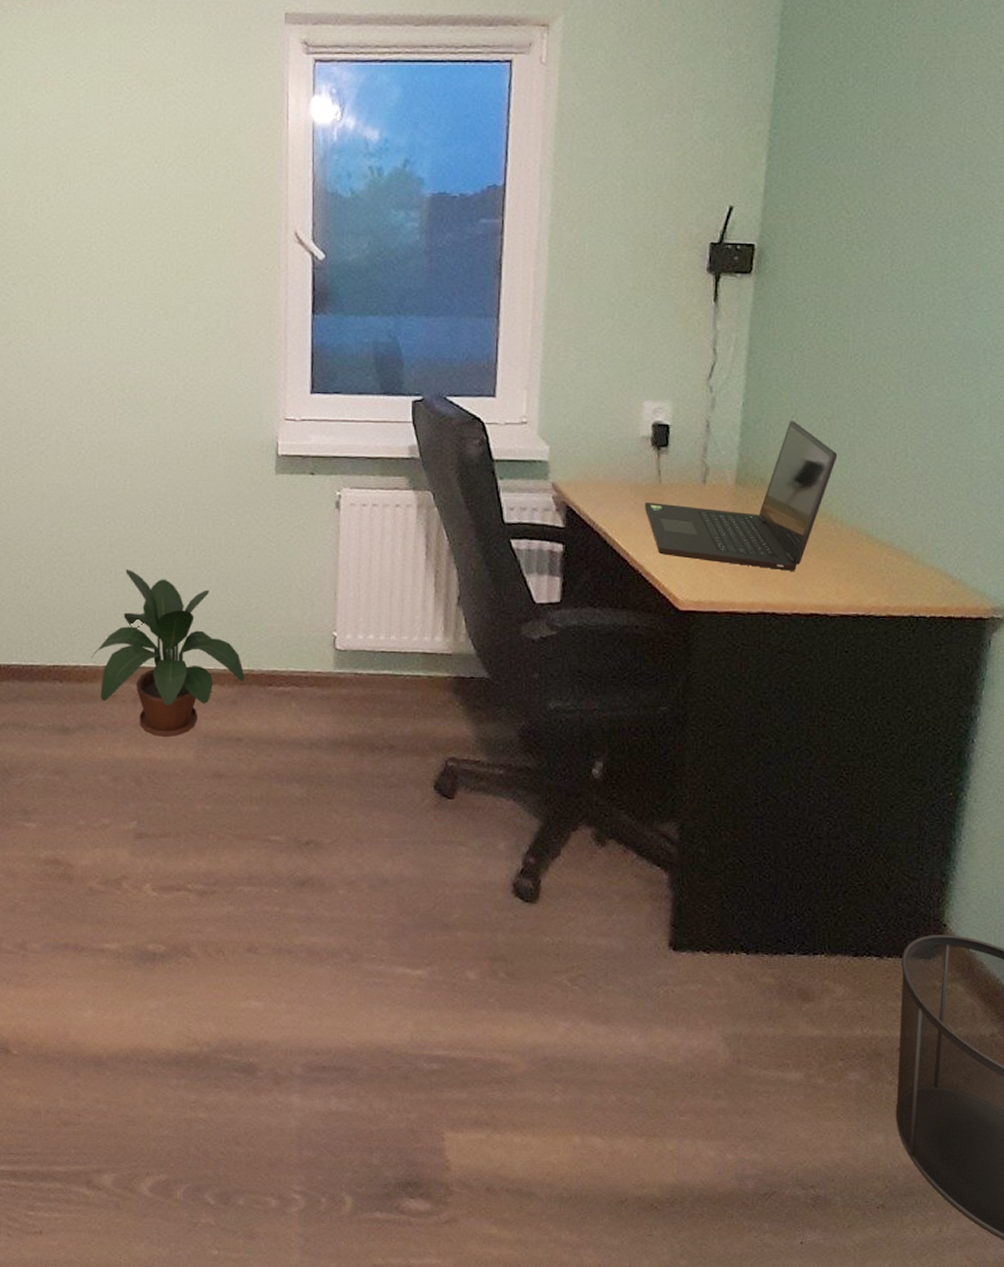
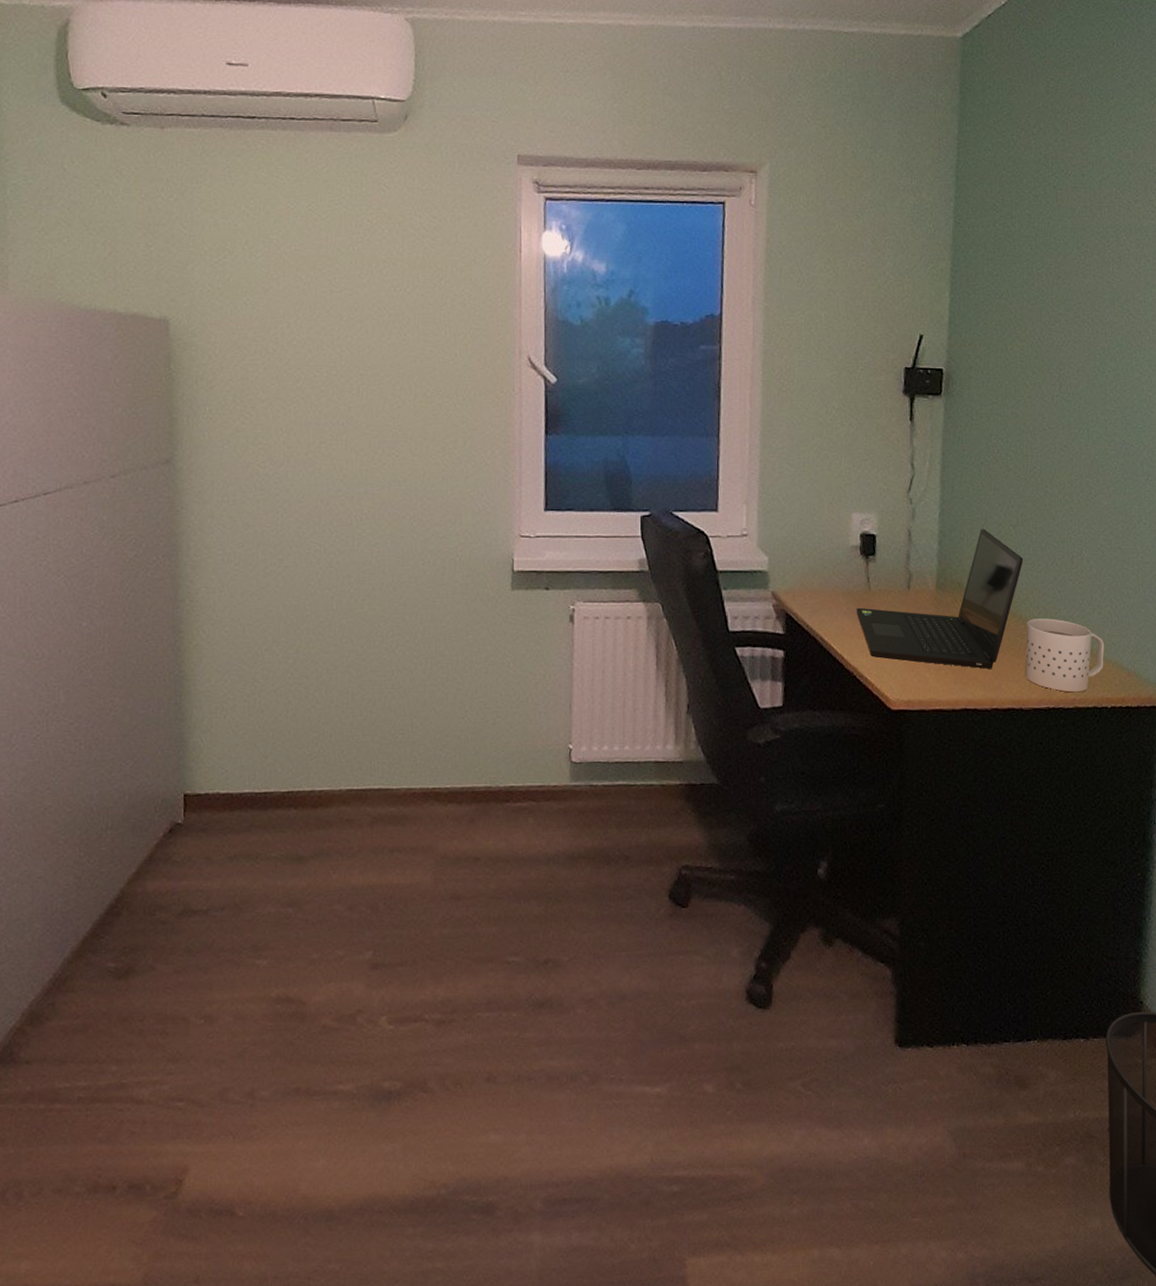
potted plant: present [91,570,245,736] -> none [327,690,483,860]
mug: none [832,519,927,600] -> present [1025,618,1105,693]

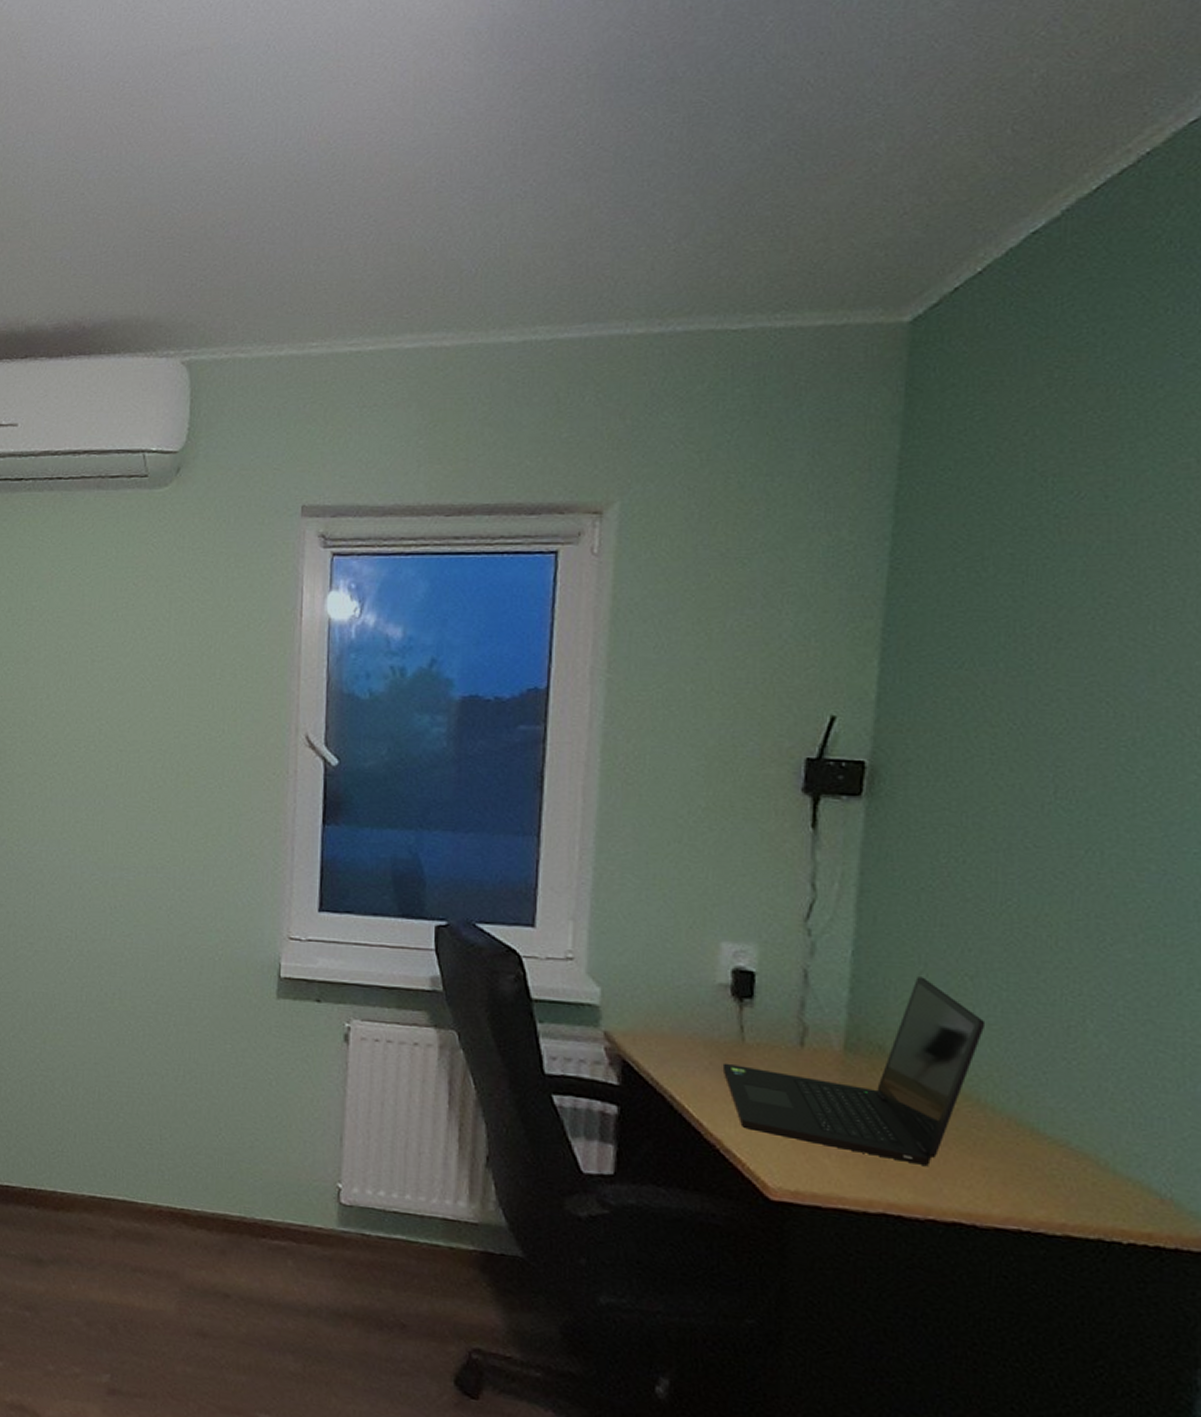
mug: present [1025,618,1105,693] -> none [982,1105,1120,1216]

